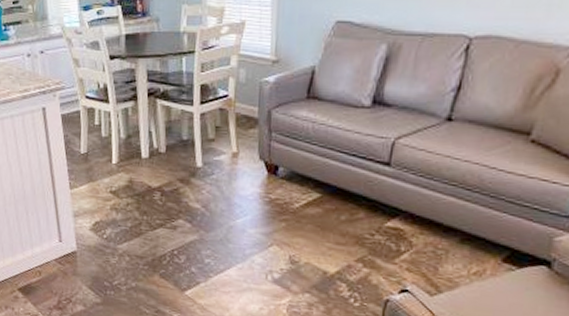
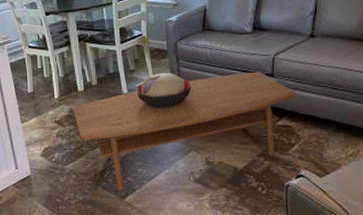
coffee table: none [133,156,417,283] -> present [73,71,297,191]
decorative bowl: none [213,145,283,191] -> present [136,72,192,109]

